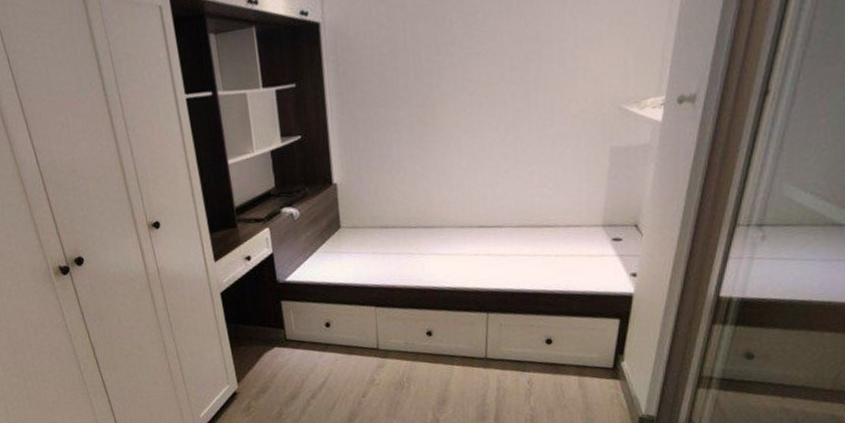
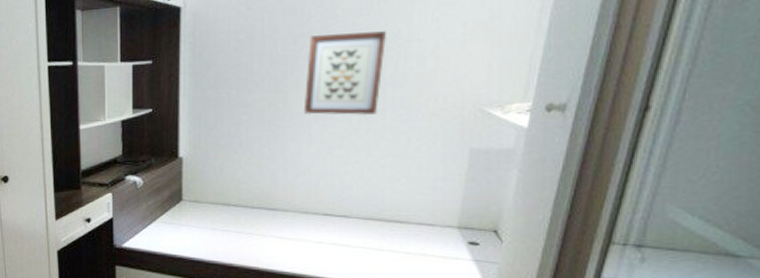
wall art: none [452,33,528,128] -> present [303,31,387,116]

